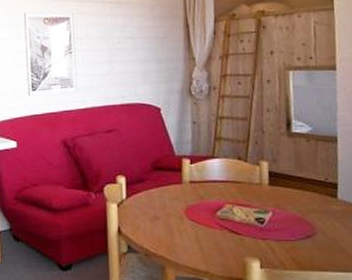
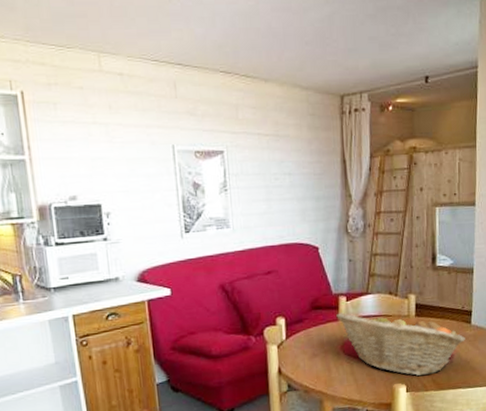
fruit basket: none [179,175,331,252] -> present [336,312,465,376]

